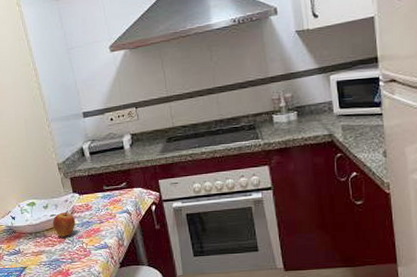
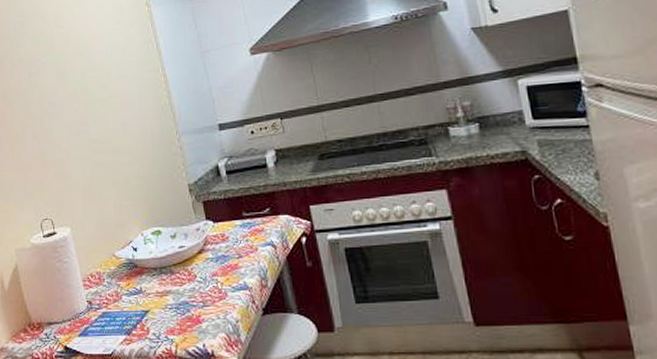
fruit: present [52,209,76,237] -> none [181,240,209,274]

